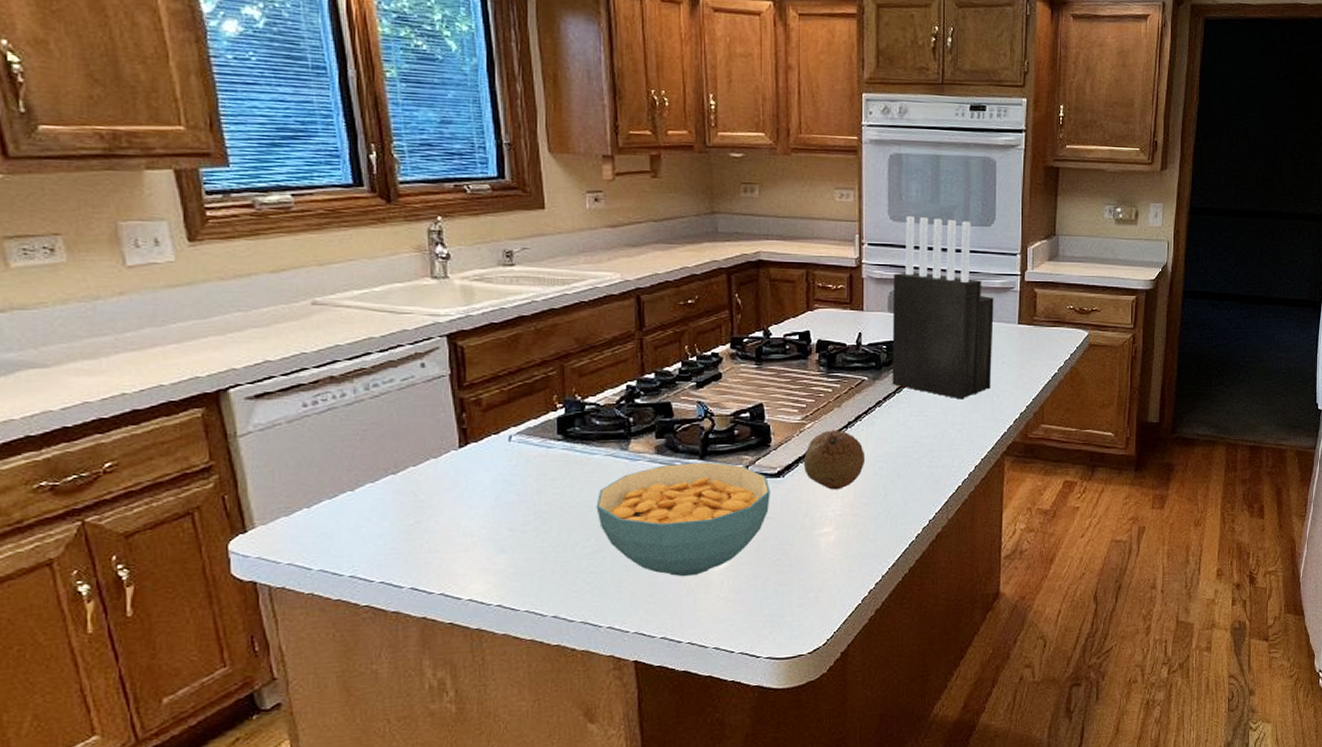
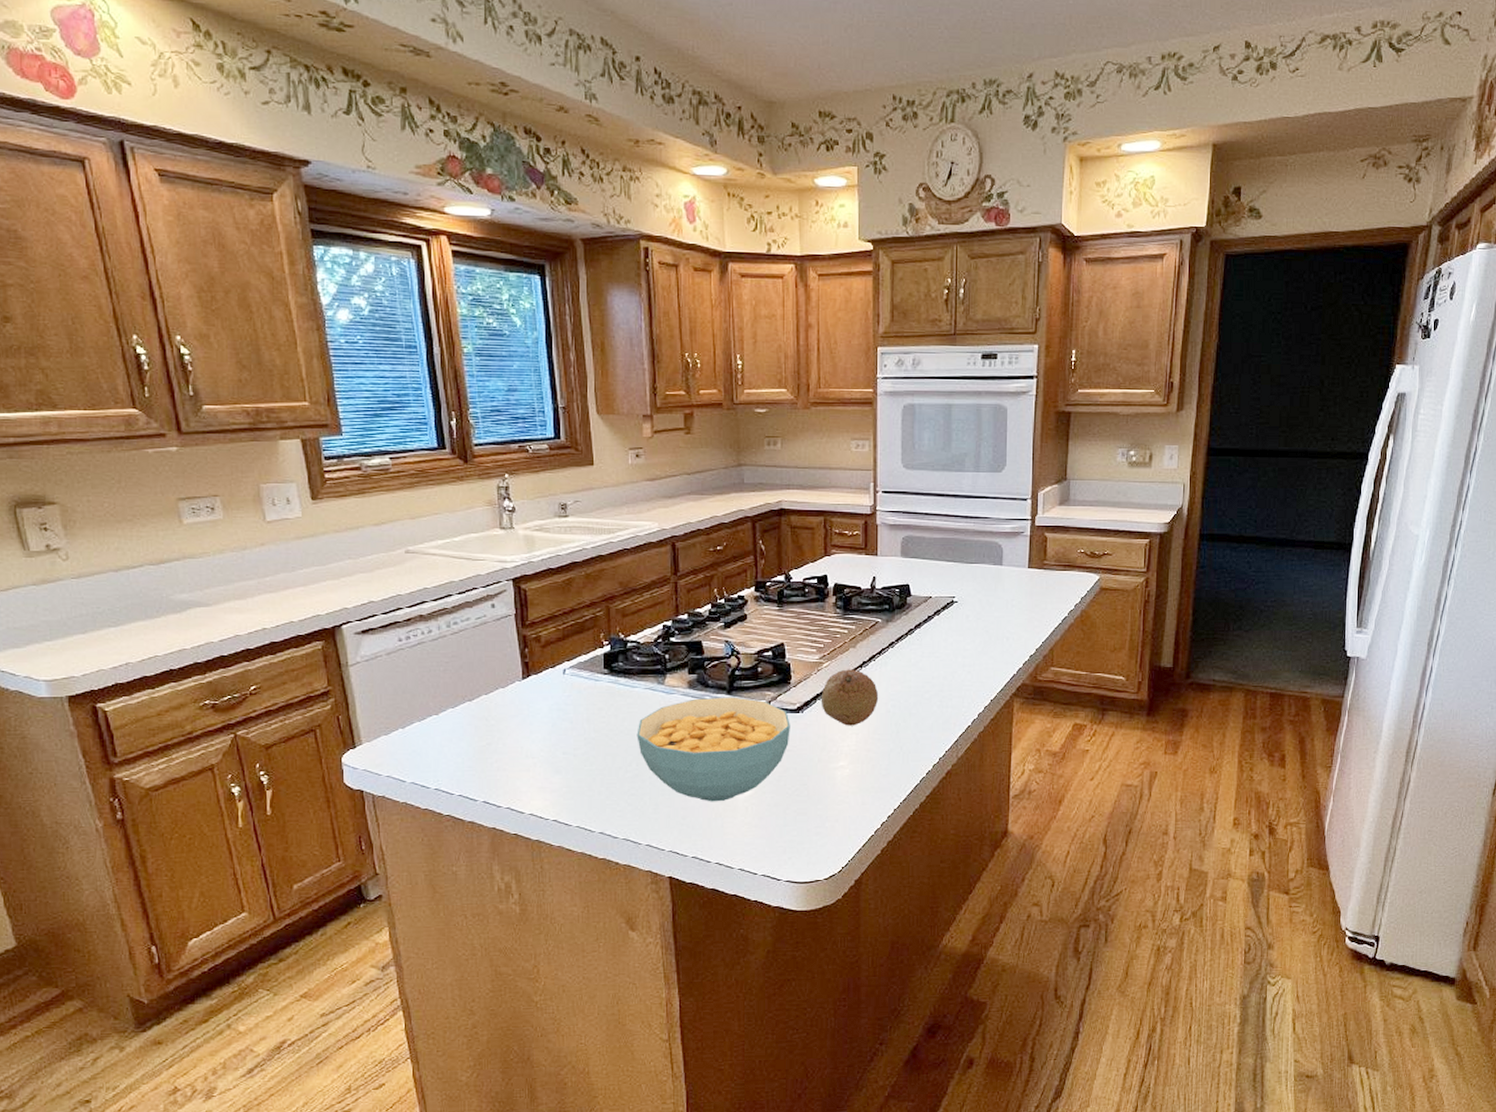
knife block: present [892,216,994,400] -> none [904,464,1004,642]

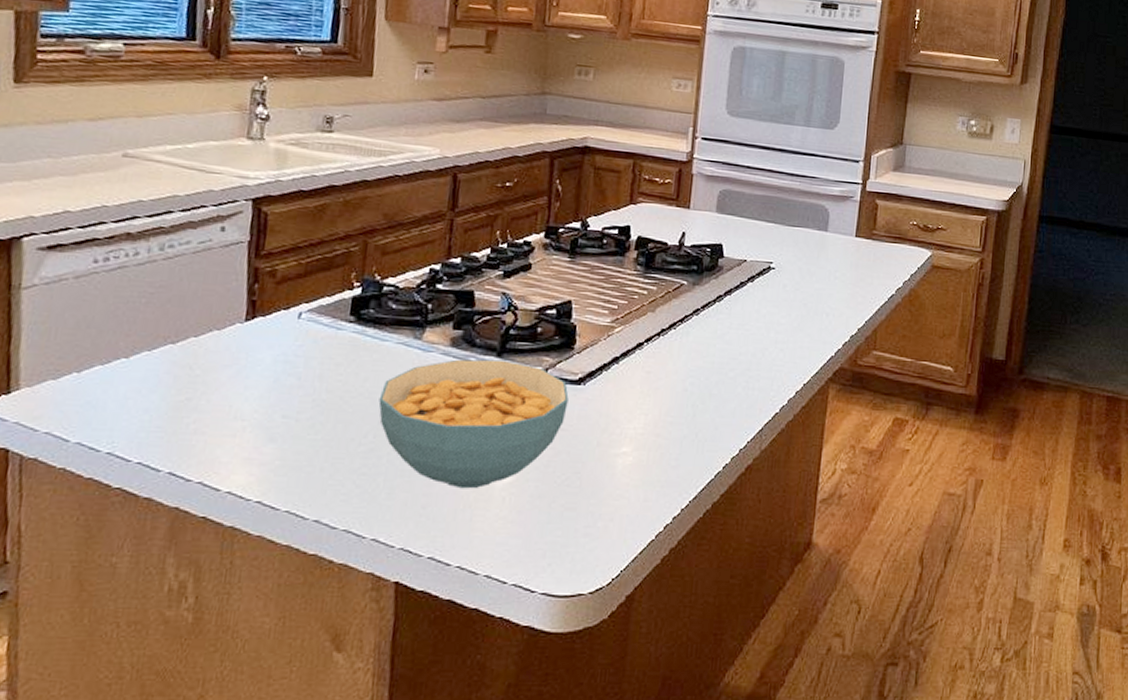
fruit: present [820,669,879,726] -> none [607,336,676,405]

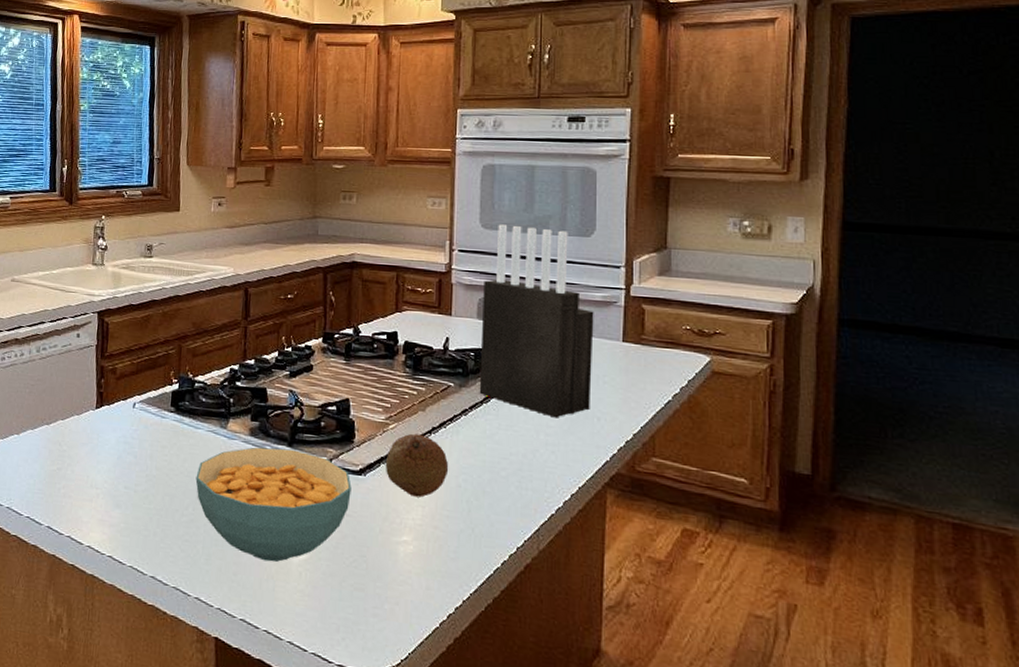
fruit: none [607,336,676,405] -> present [385,433,449,498]
knife block: none [713,112,831,315] -> present [479,224,594,418]

